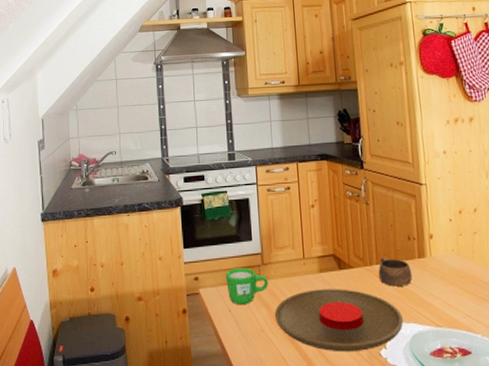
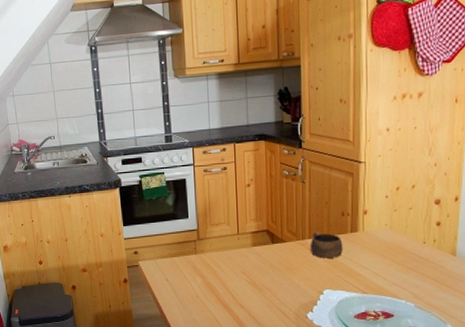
mug: present [225,268,269,304] -> none [162,243,204,275]
plate: present [274,289,403,352] -> none [209,261,331,315]

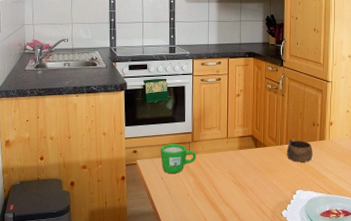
mug: none [162,243,204,275] -> present [160,144,196,173]

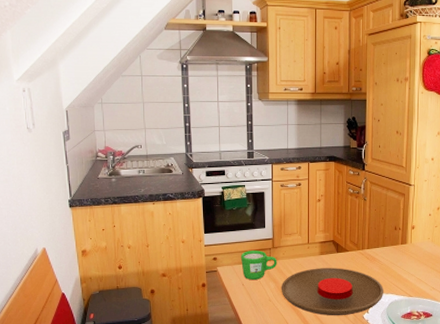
plate: none [199,163,302,213] -> present [281,268,383,316]
cup: present [286,138,313,162] -> none [368,243,395,266]

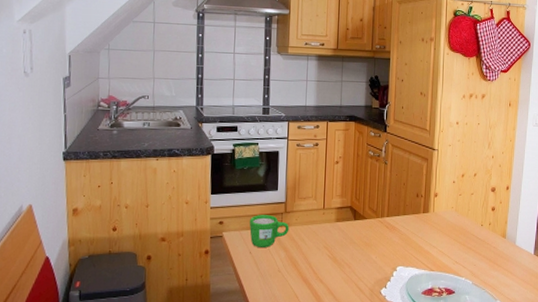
plate: present [281,268,383,316] -> none [291,236,403,291]

